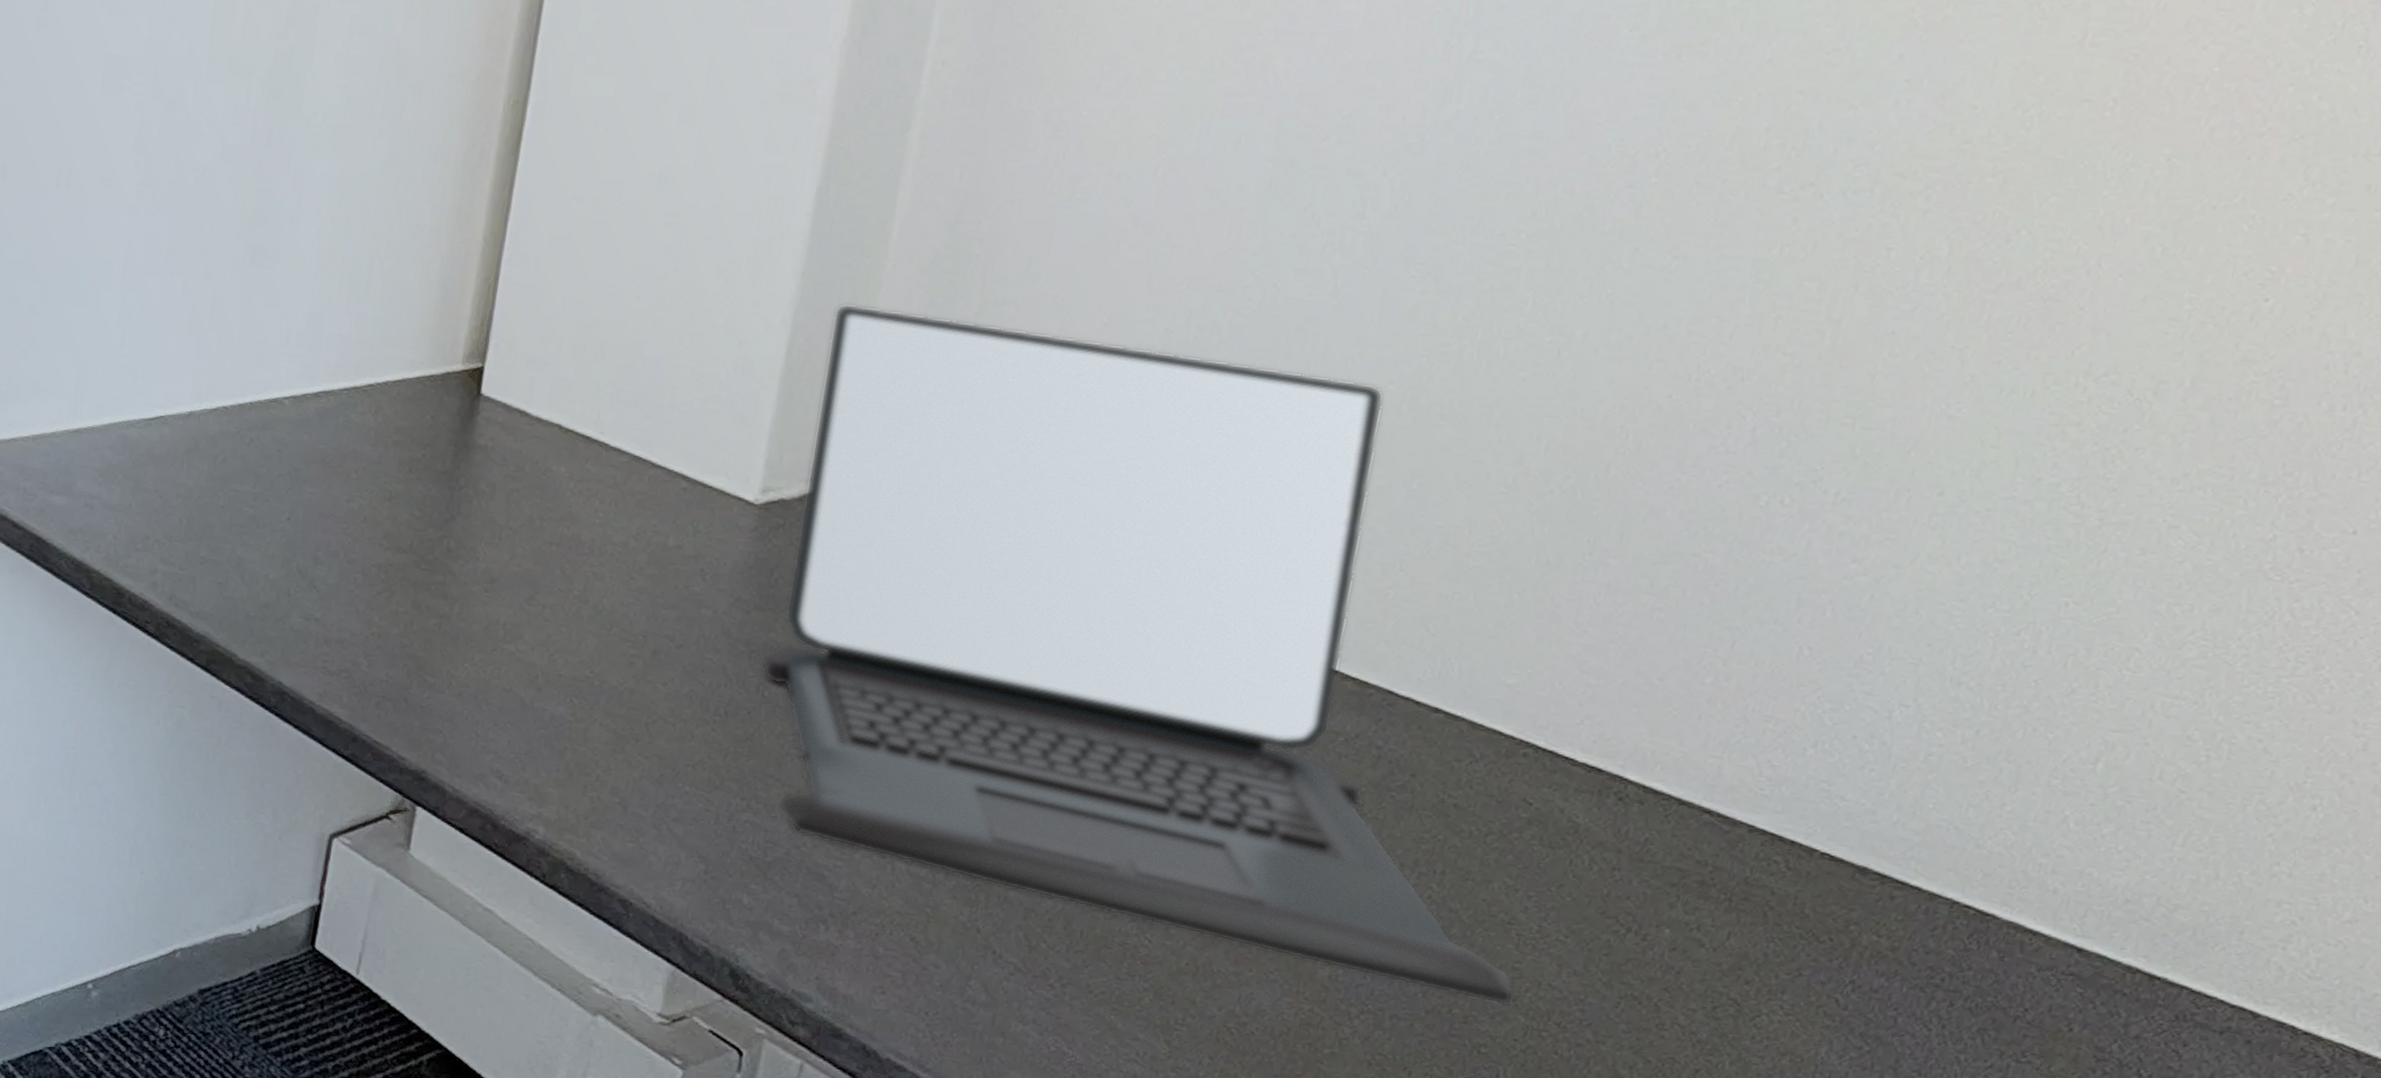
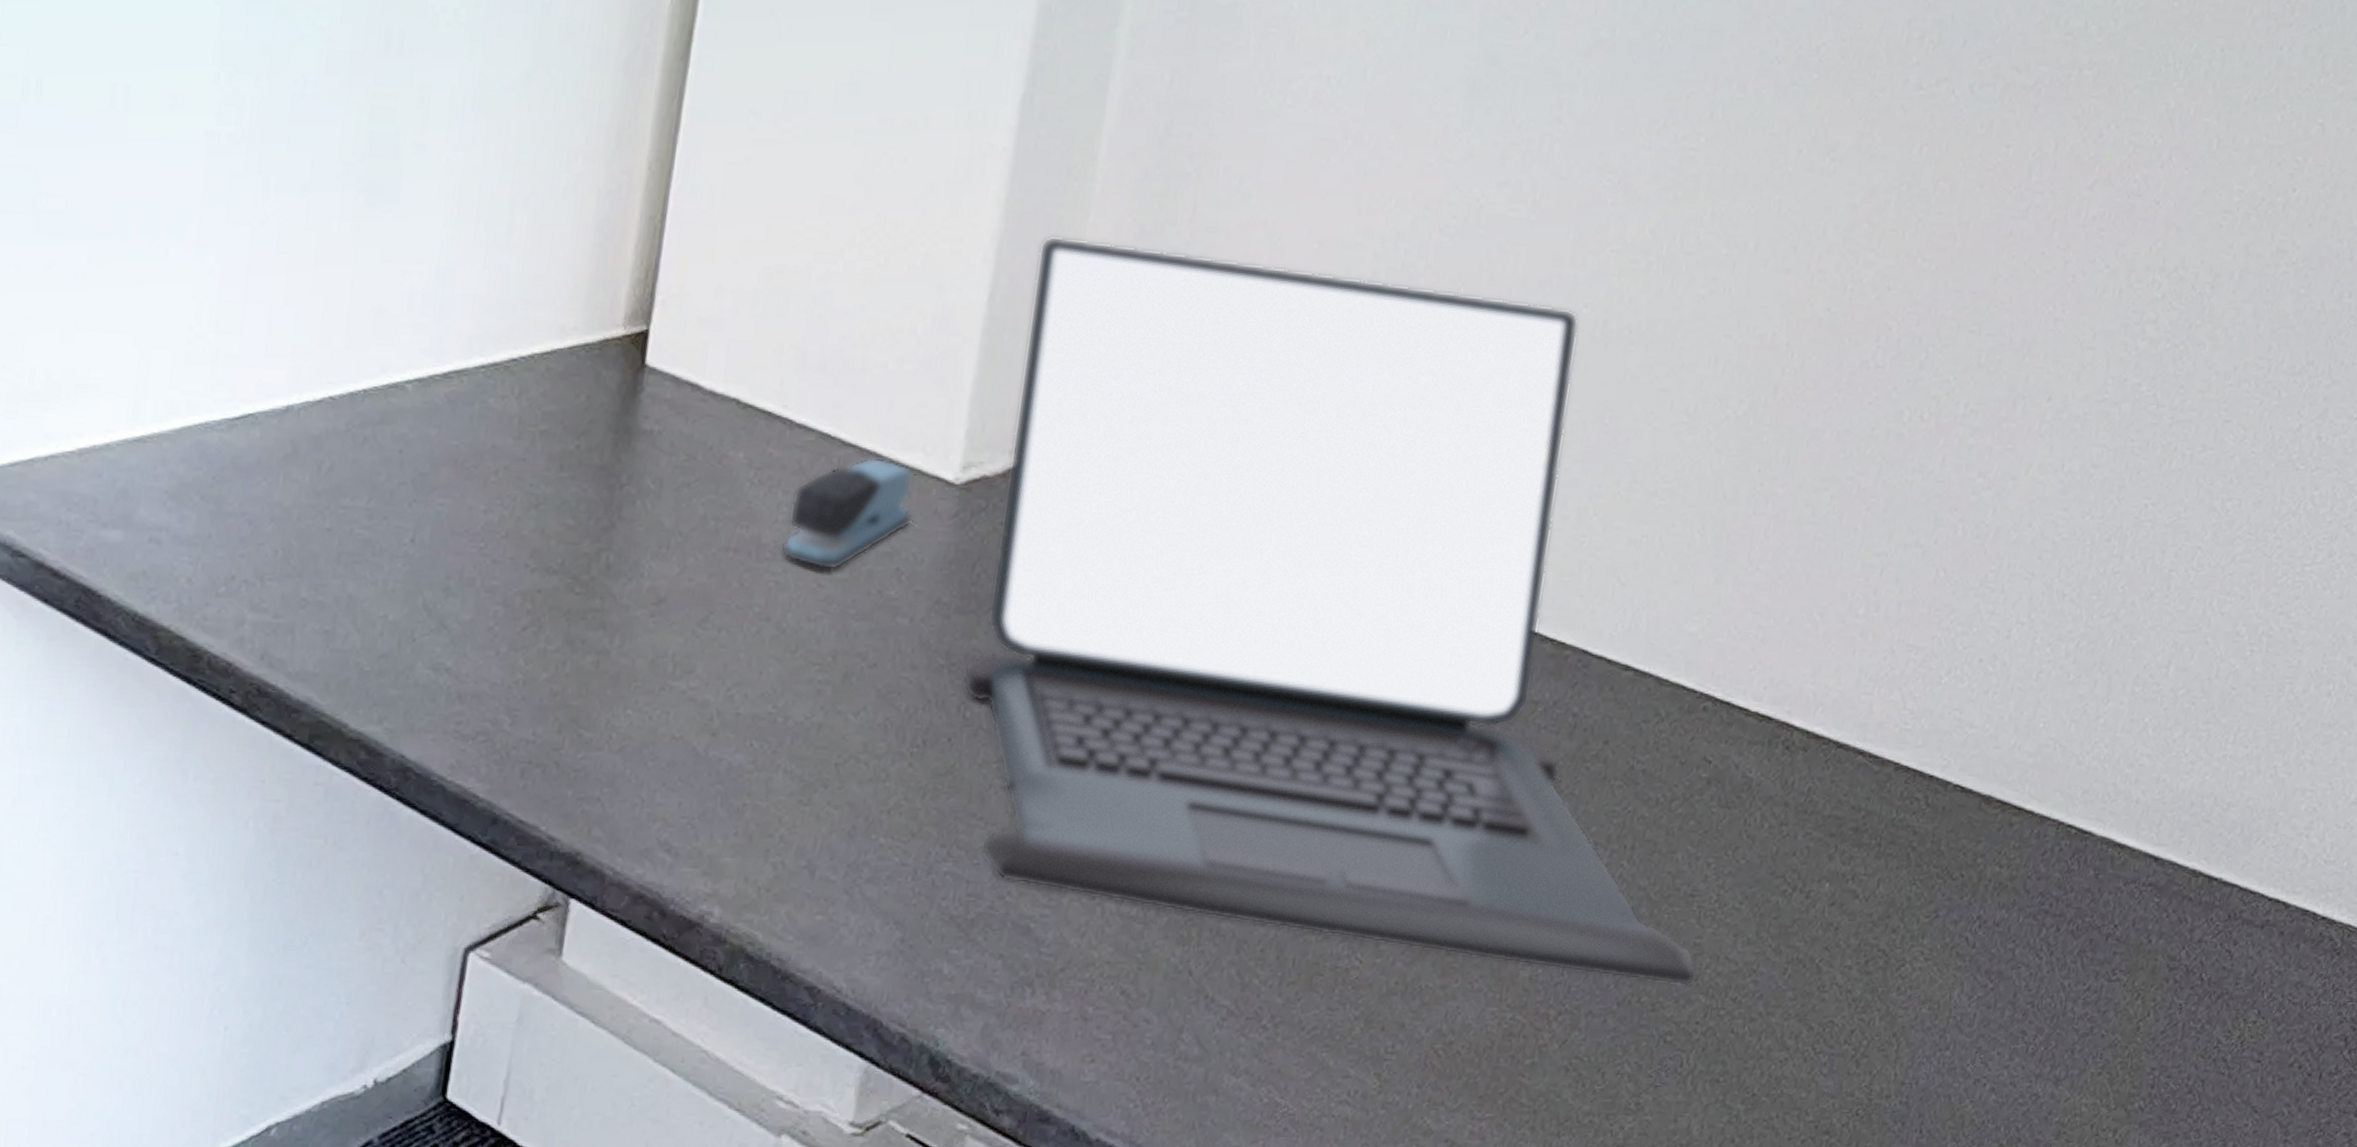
stapler: none [596,478,717,567] -> present [779,457,914,571]

